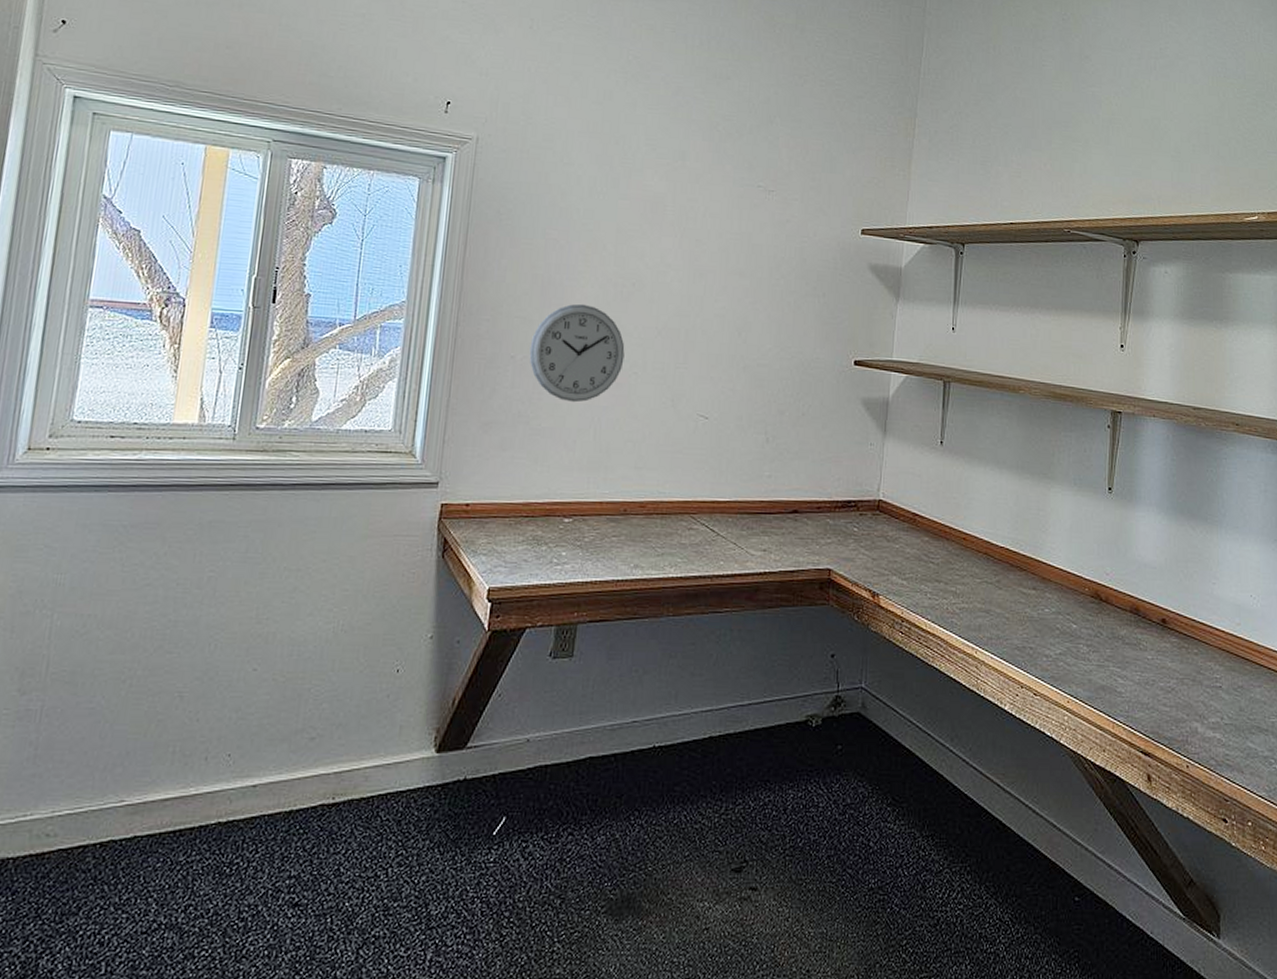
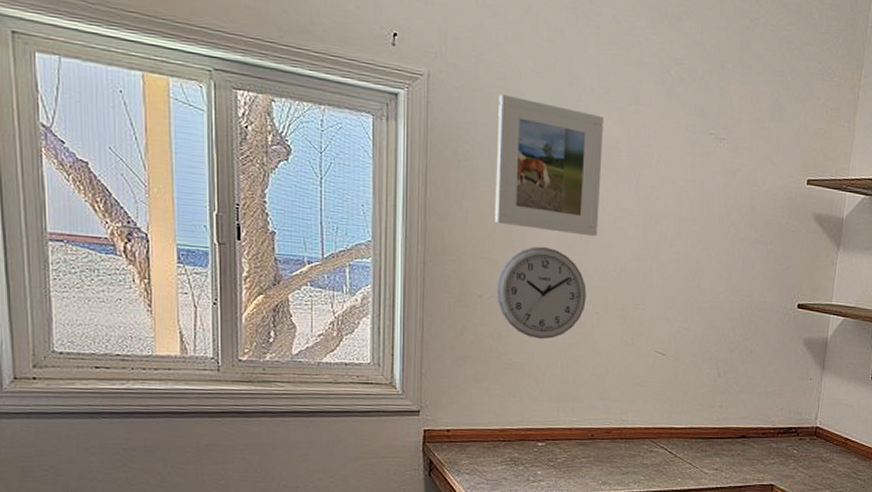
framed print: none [533,154,649,293] -> present [495,94,603,237]

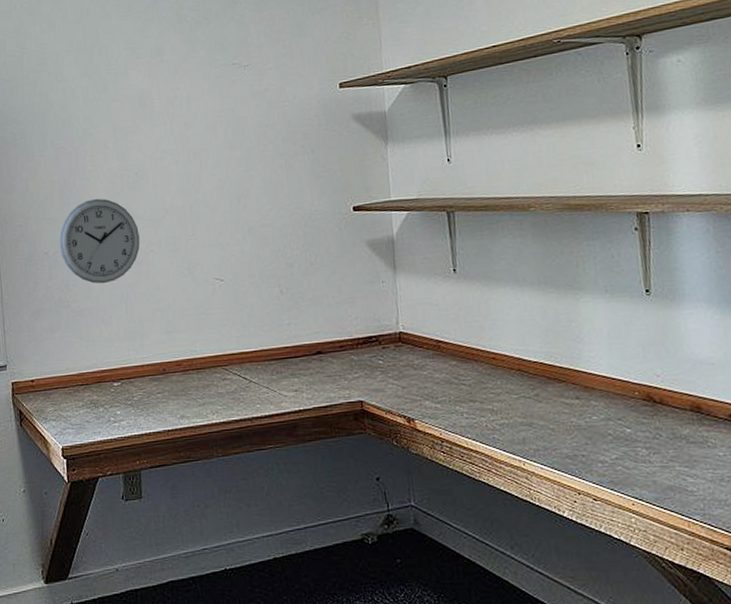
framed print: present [495,94,603,237] -> none [42,73,143,187]

